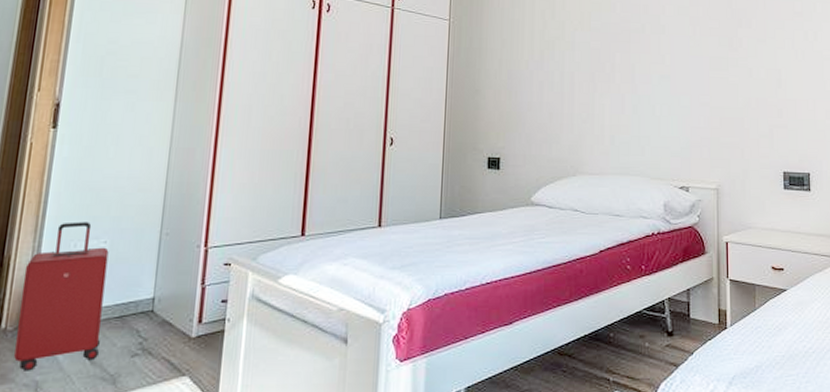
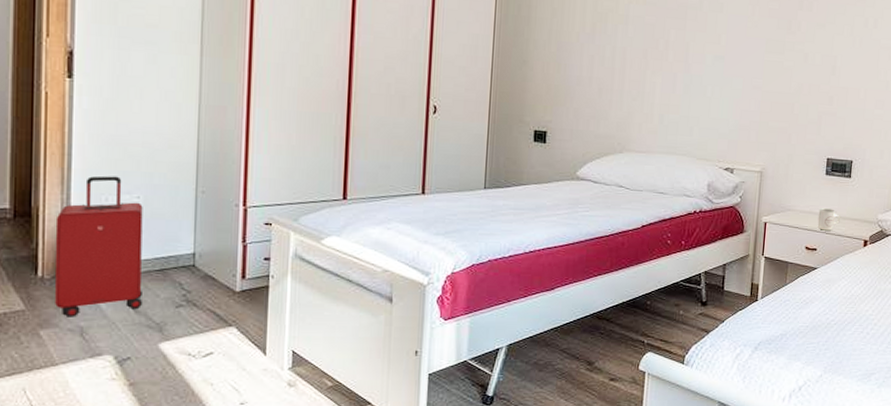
mug: none [781,224,805,248] -> present [817,208,840,231]

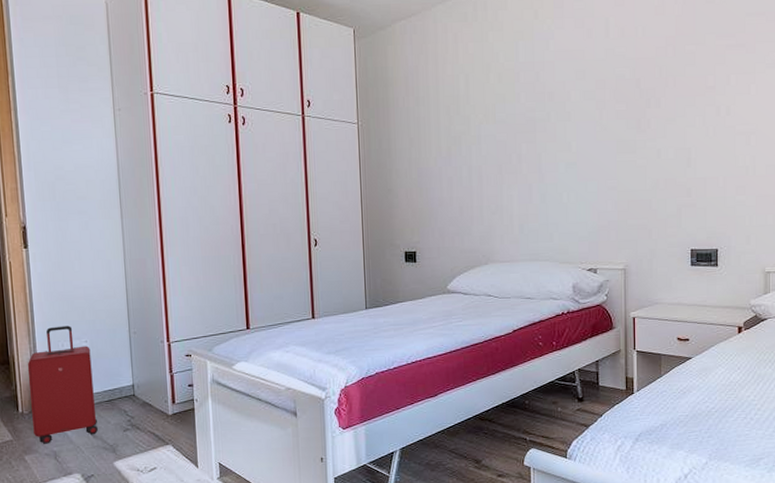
mug: present [817,208,840,231] -> none [687,298,710,321]

